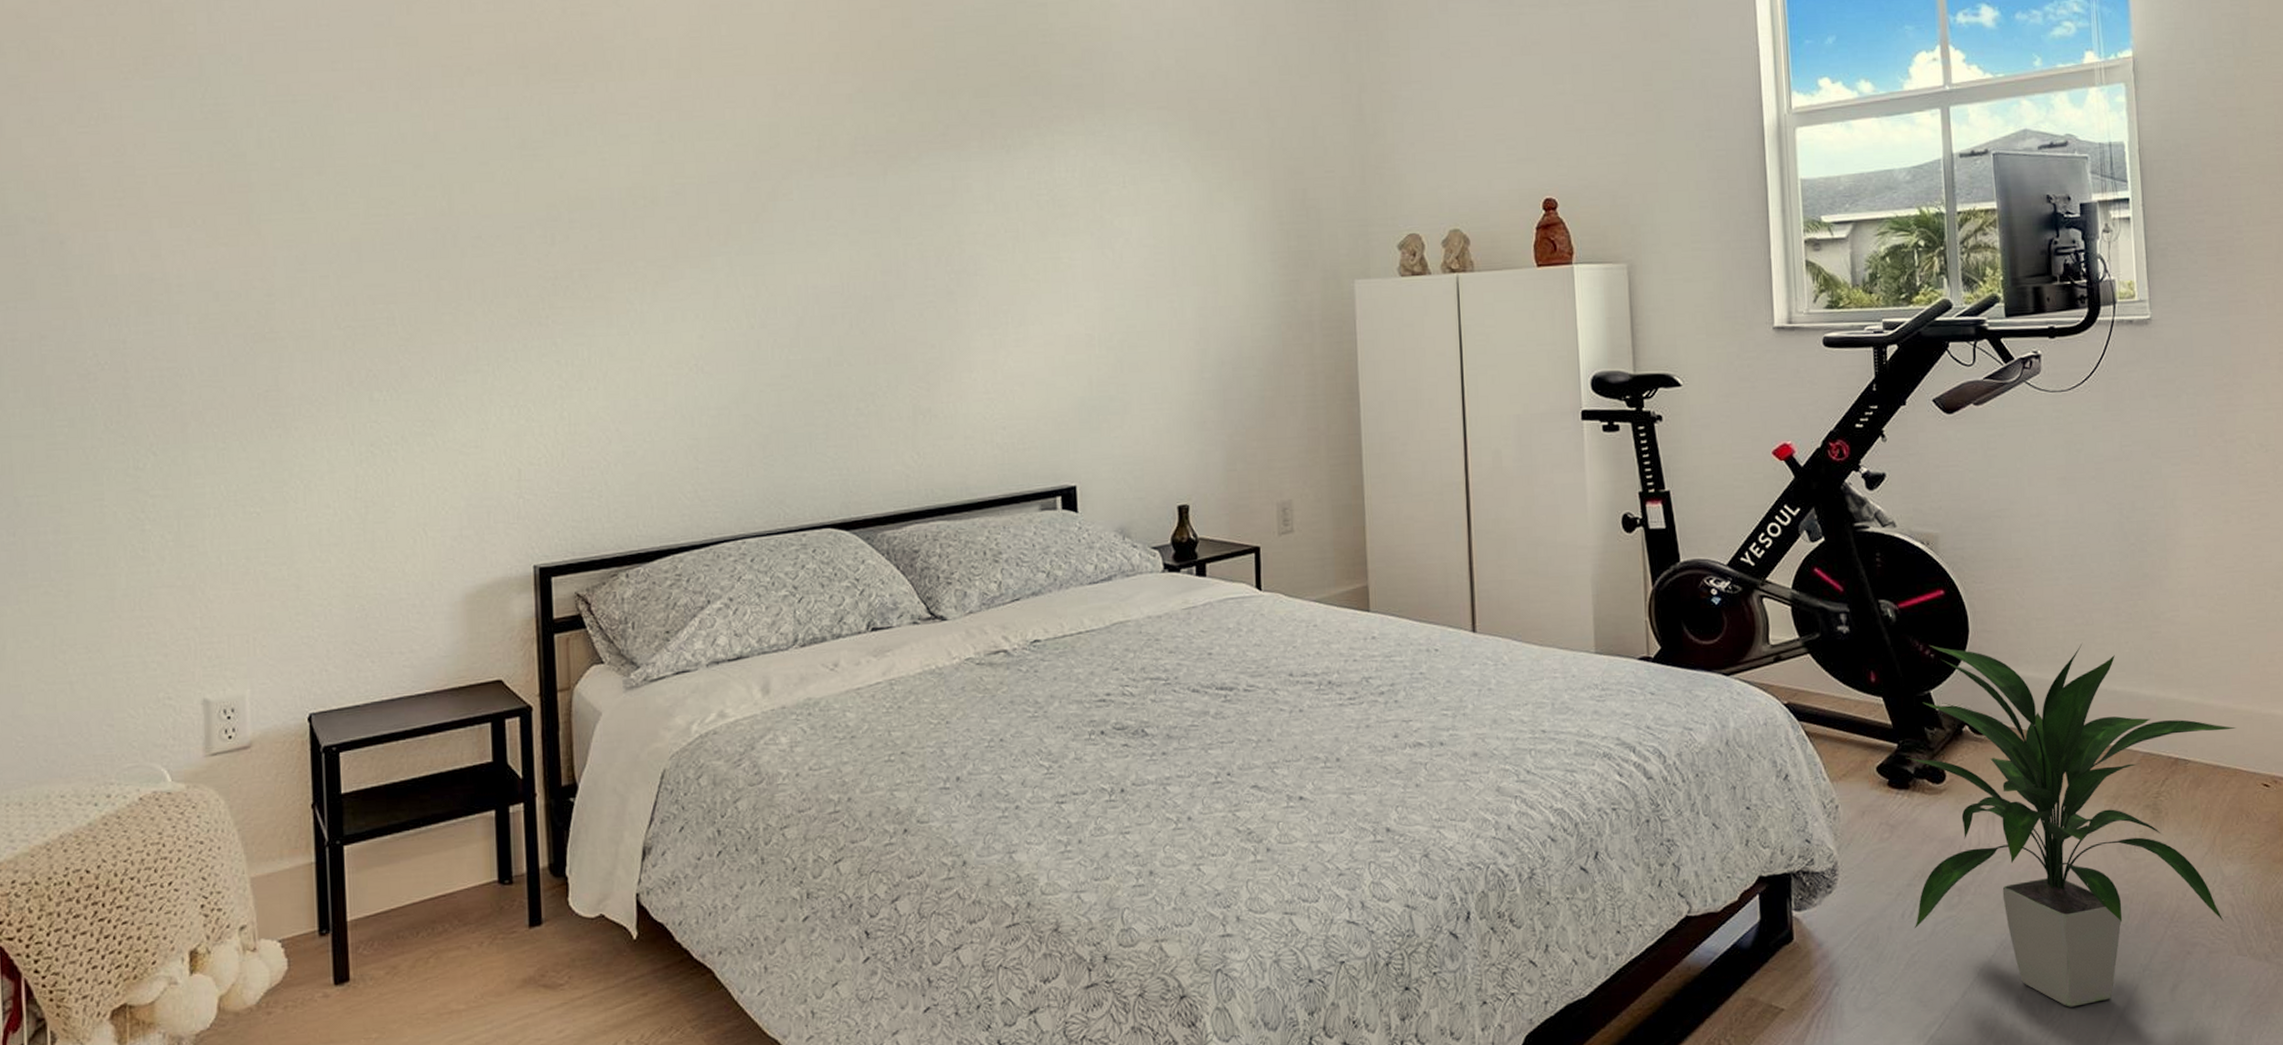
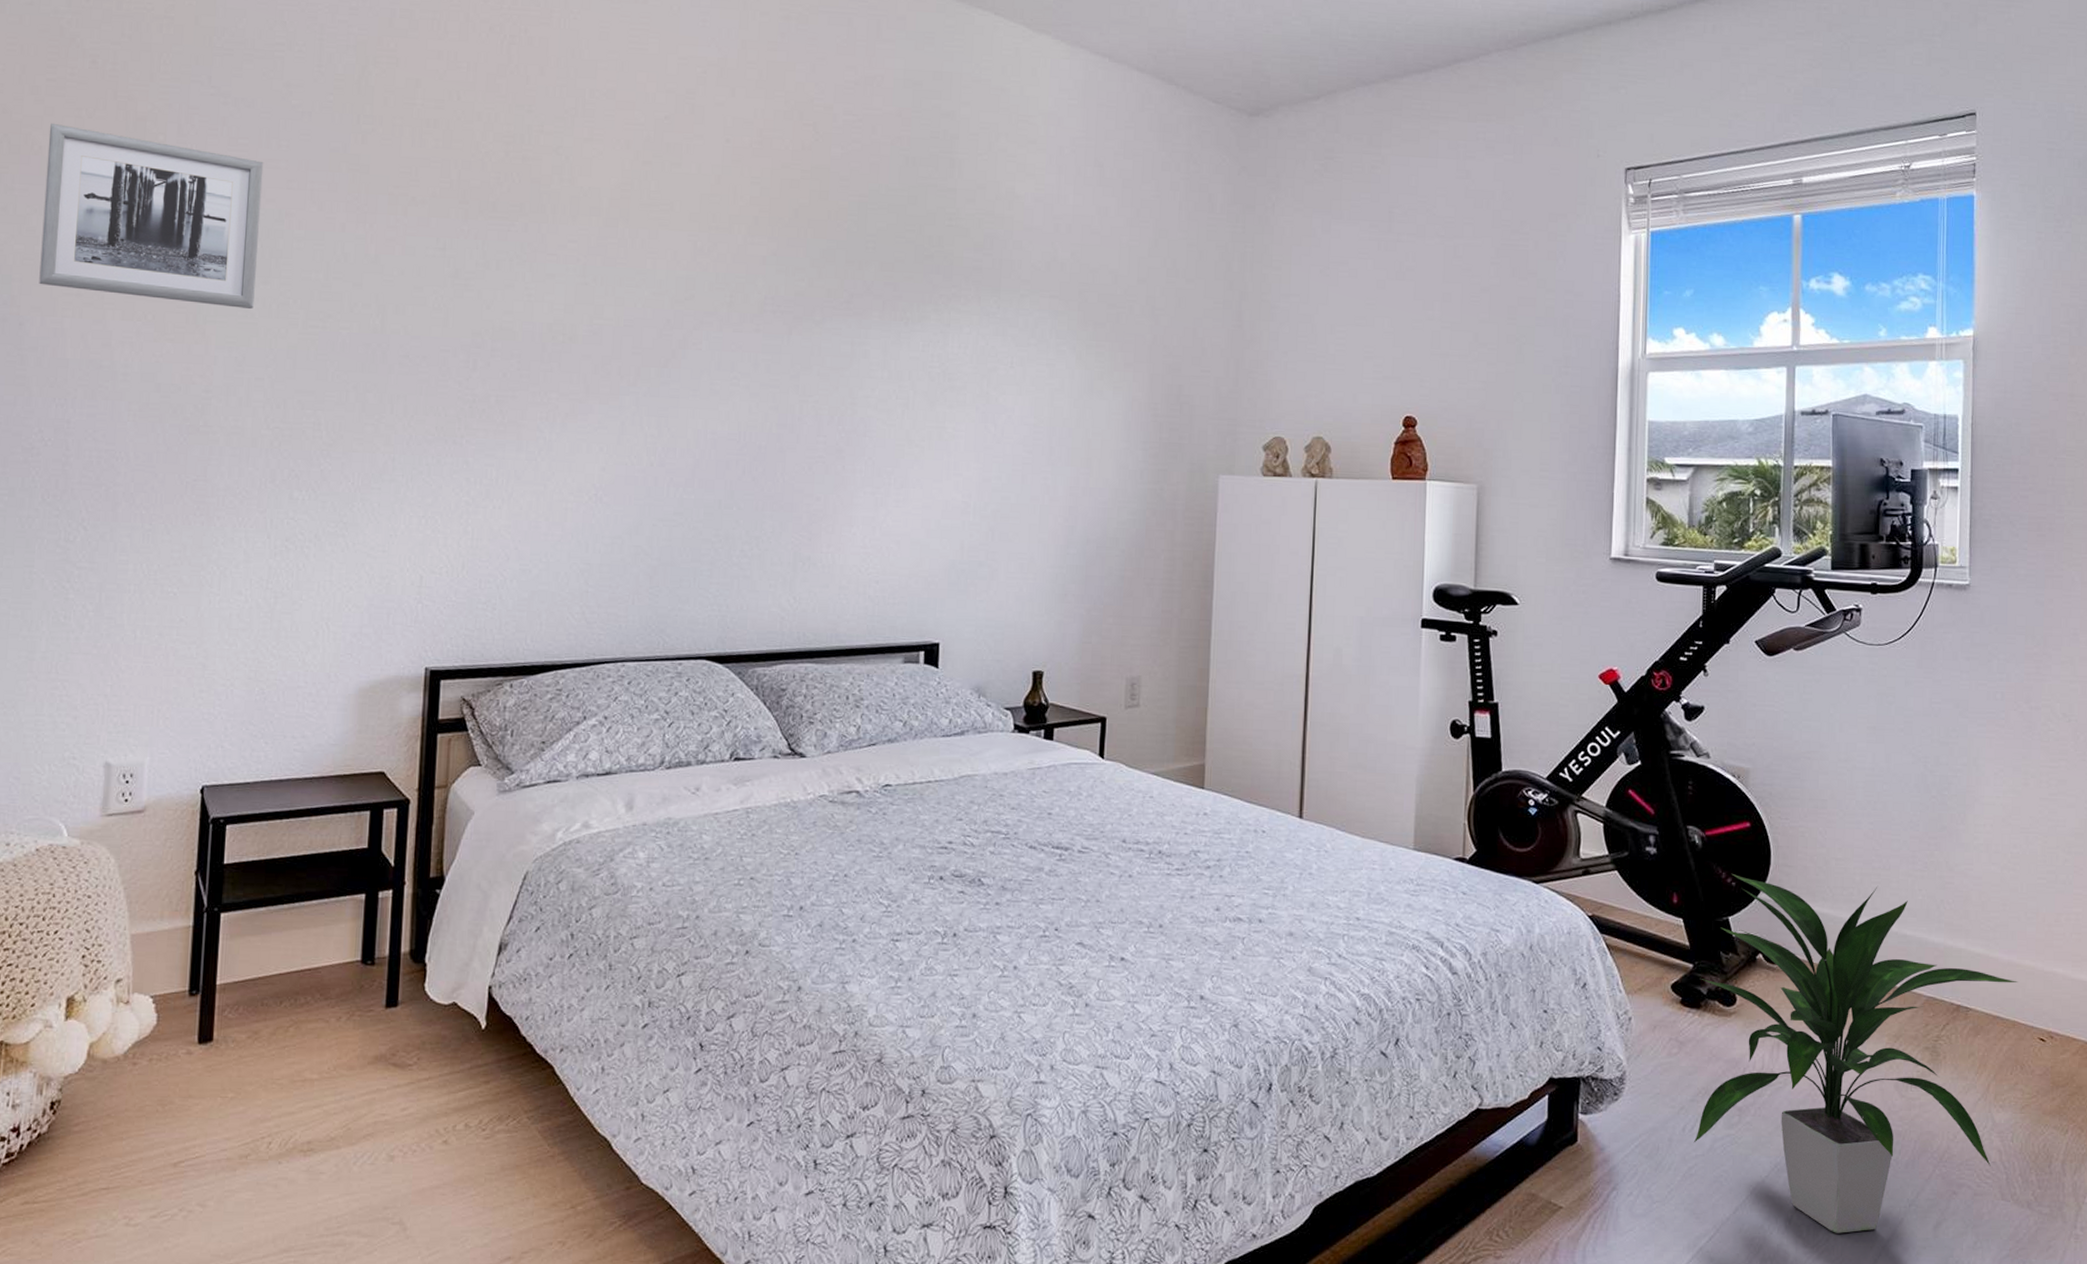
wall art: none [69,25,310,203] -> present [39,124,264,309]

